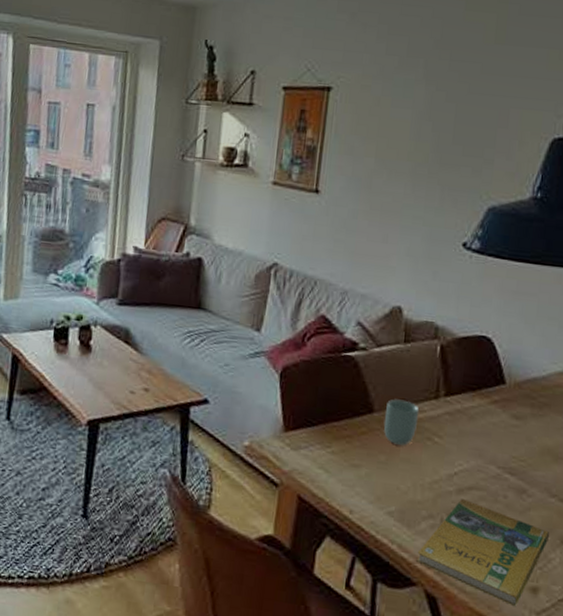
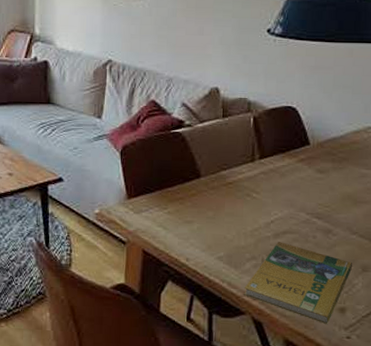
cup: present [383,399,420,445] -> none [210,165,239,202]

